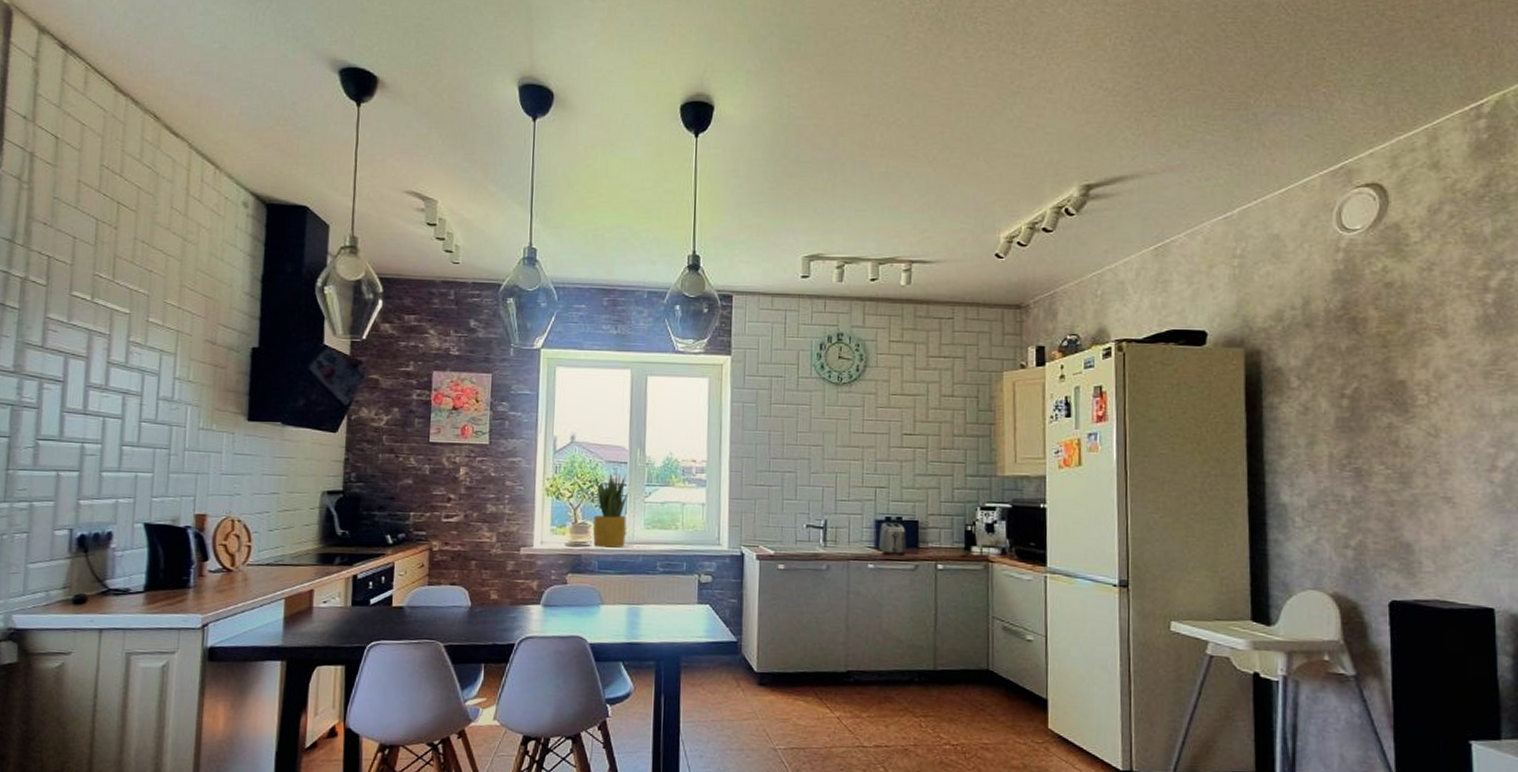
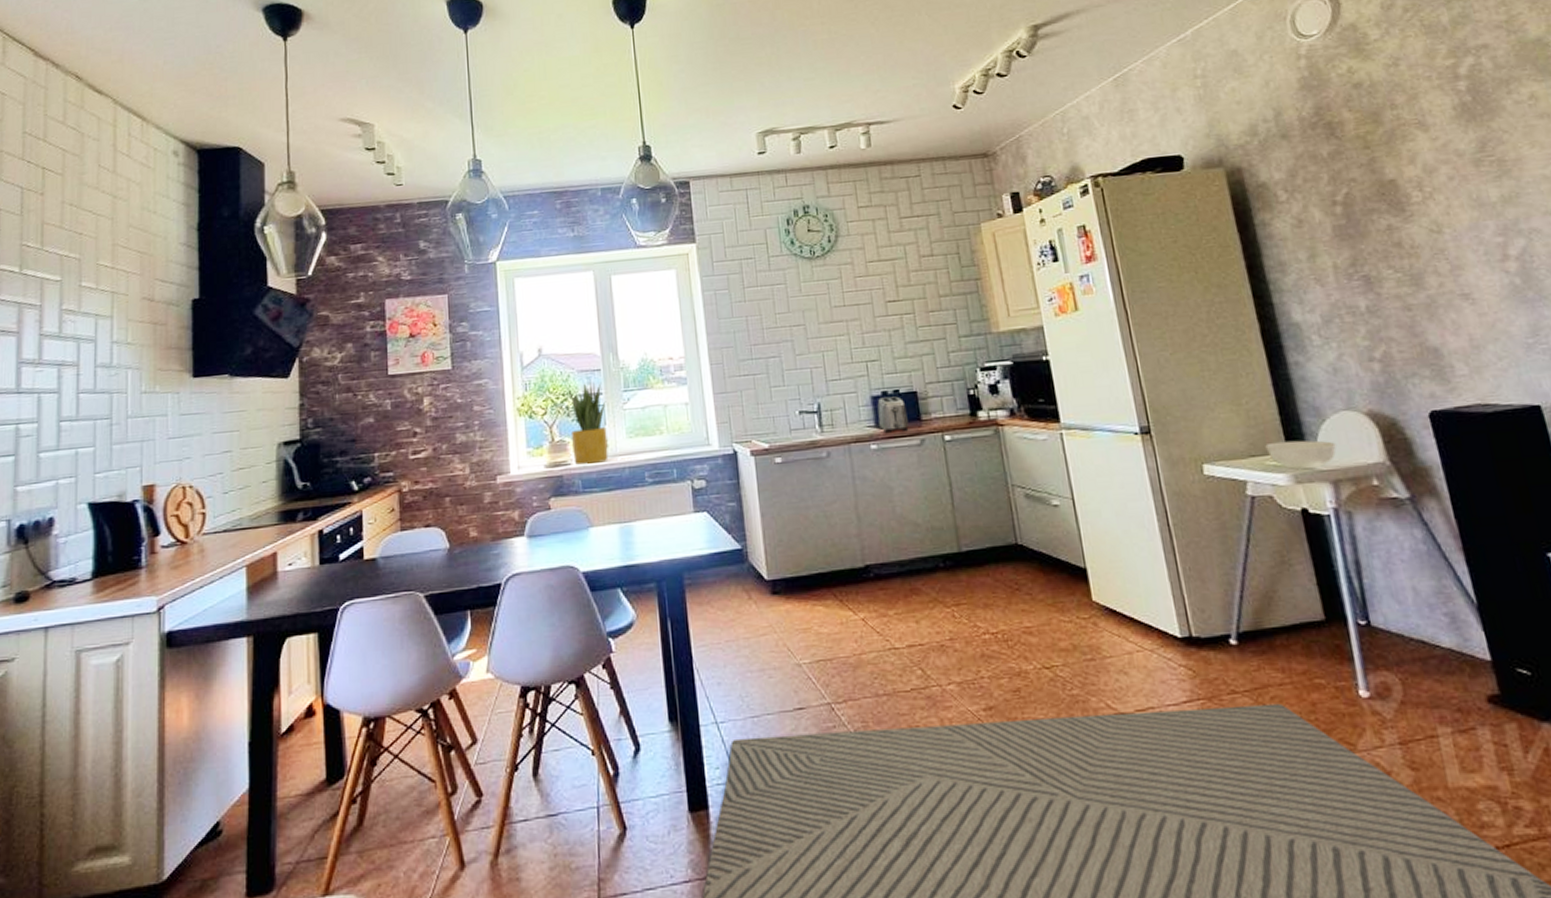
bowl: none [1232,609,1297,639] -> present [1265,440,1337,470]

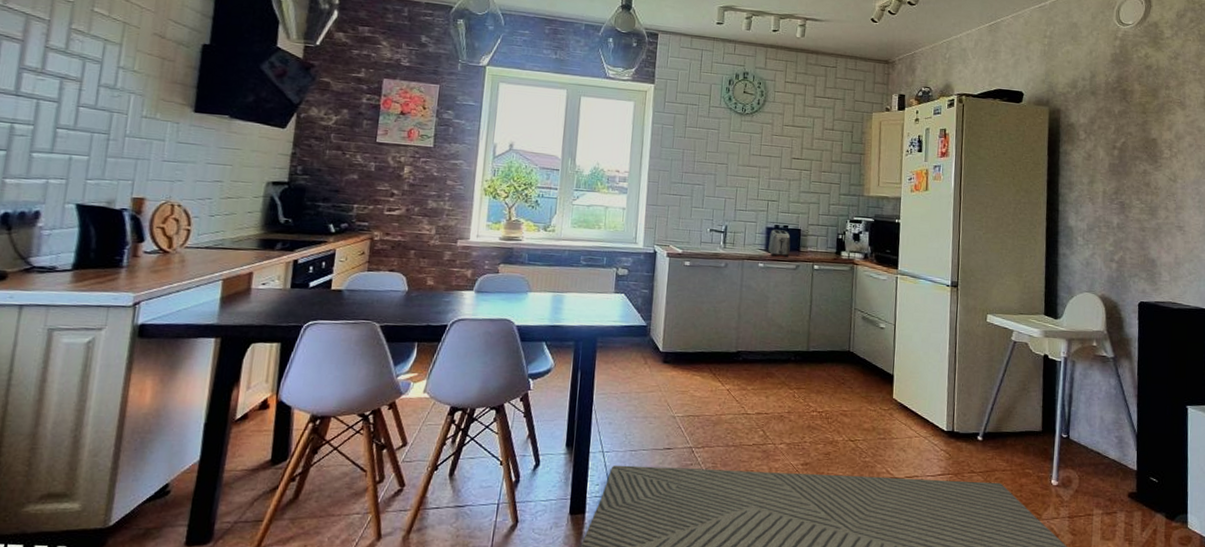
planter: present [566,382,609,465] -> none [524,178,559,243]
bowl: present [1265,440,1337,470] -> none [1031,306,1076,329]

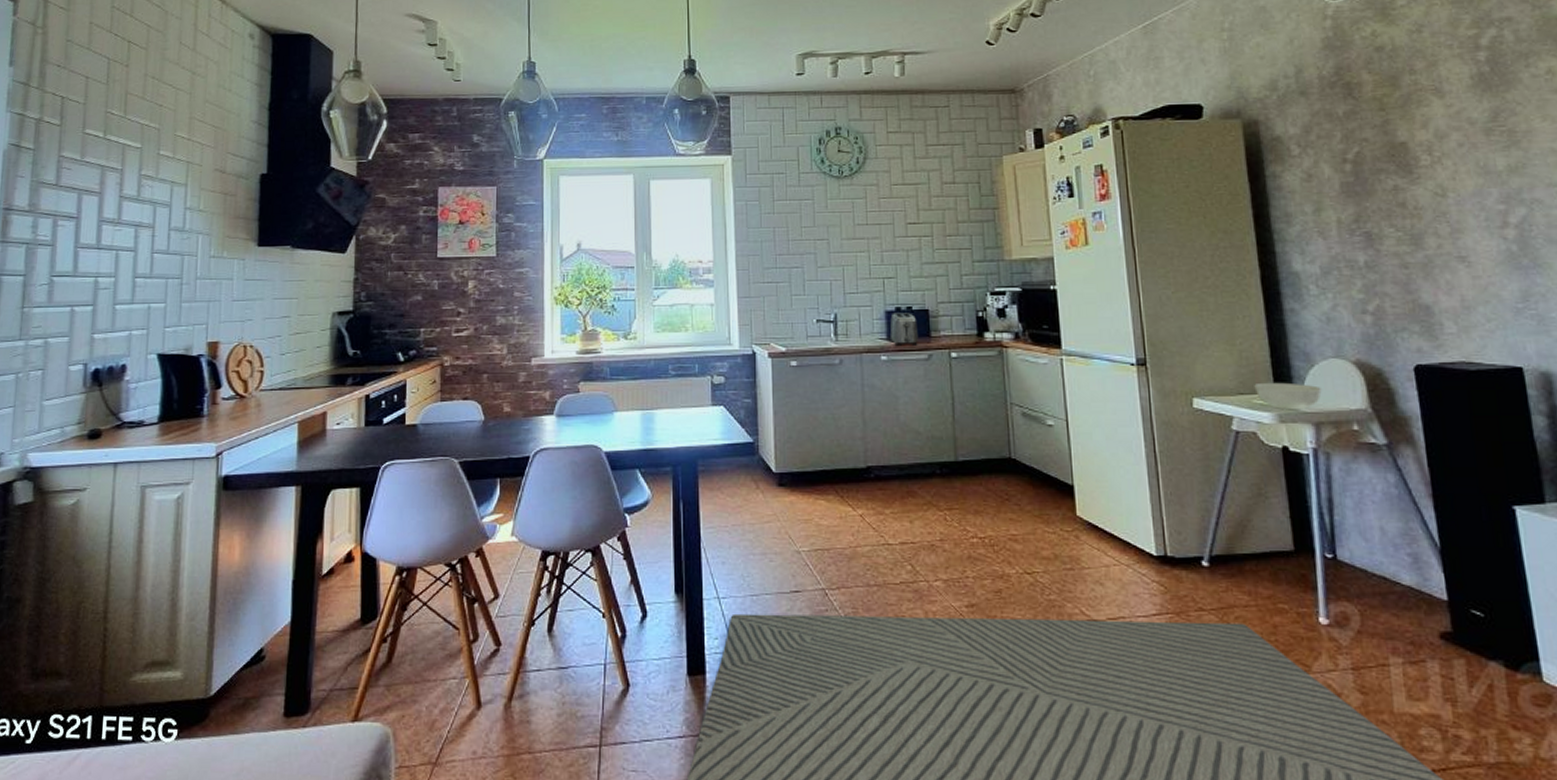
bowl: none [1031,306,1076,329] -> present [1254,382,1322,411]

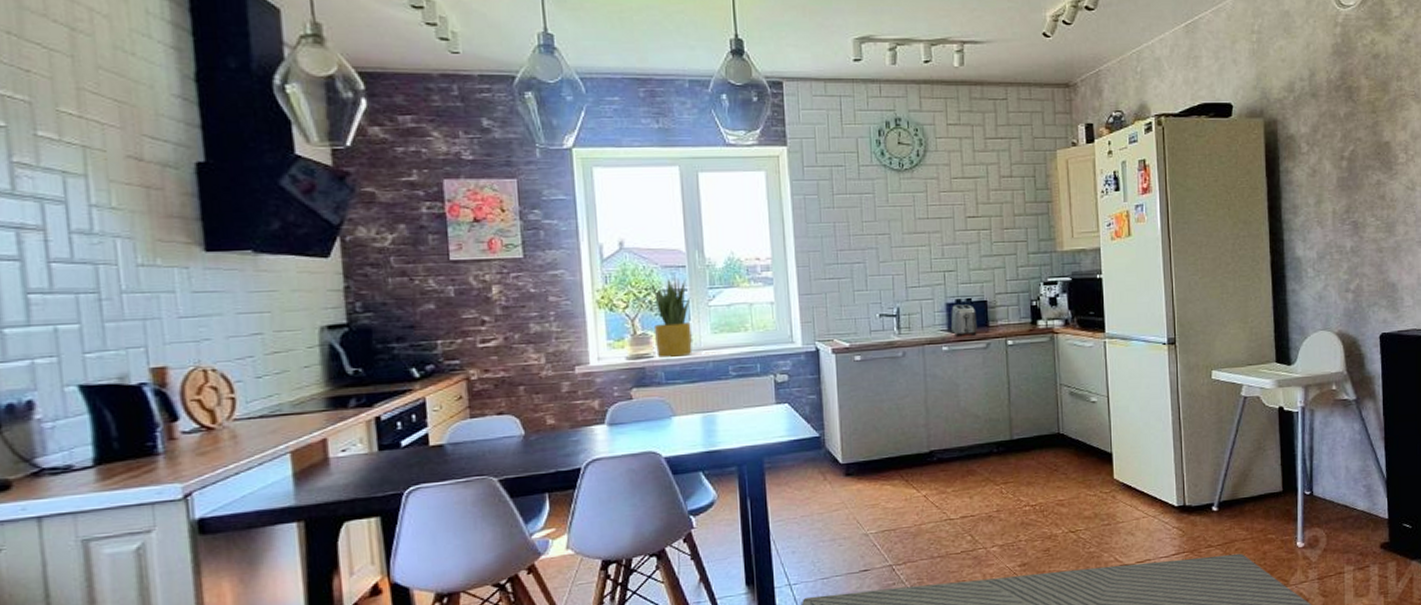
planter: none [601,278,637,353] -> present [649,278,693,357]
bowl: present [1254,382,1322,411] -> none [1260,353,1311,377]

